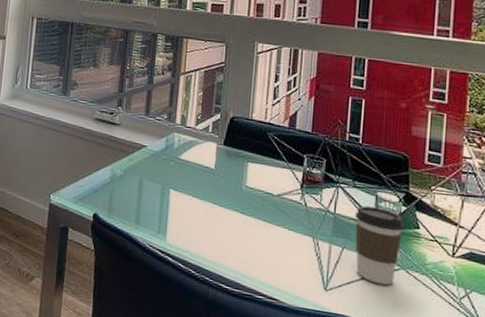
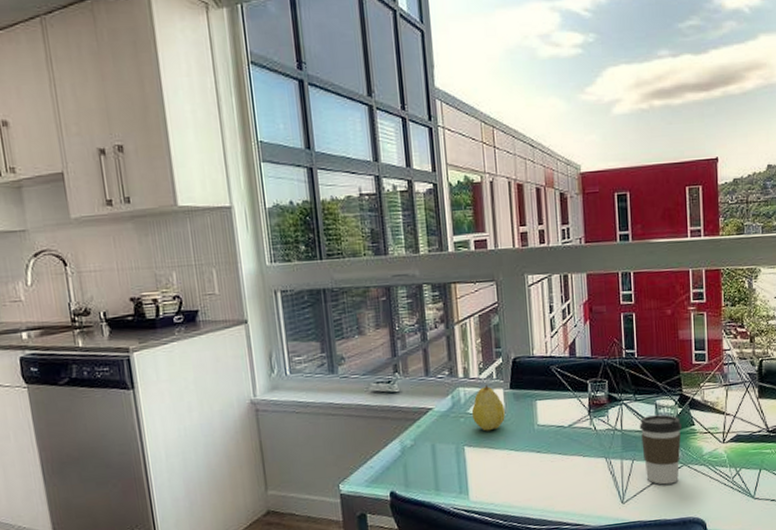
fruit: none [182,135,215,181] -> present [471,384,505,431]

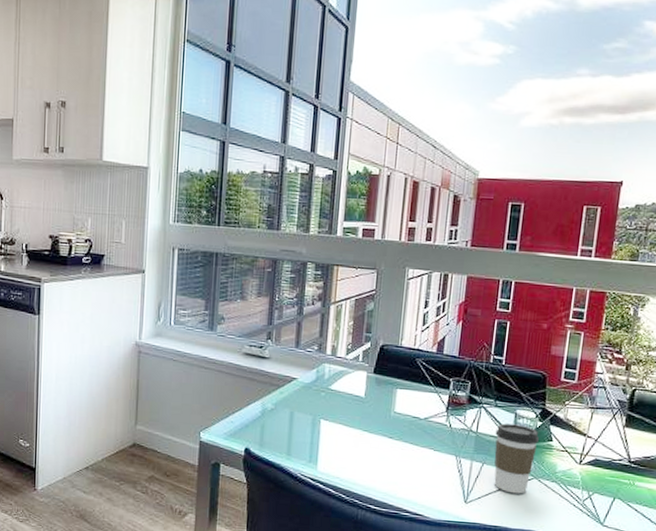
fruit: present [471,384,505,431] -> none [332,364,365,409]

